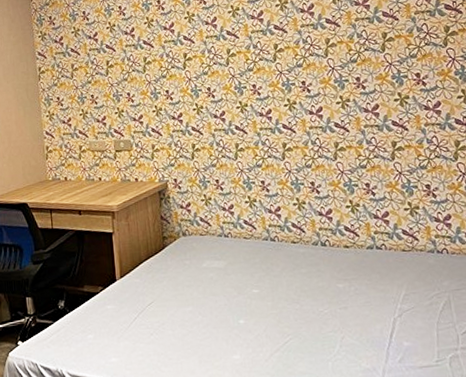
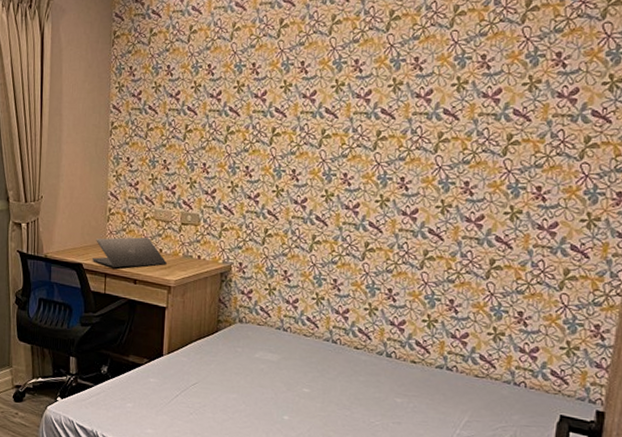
laptop: none [35,169,107,202] -> present [91,237,167,268]

